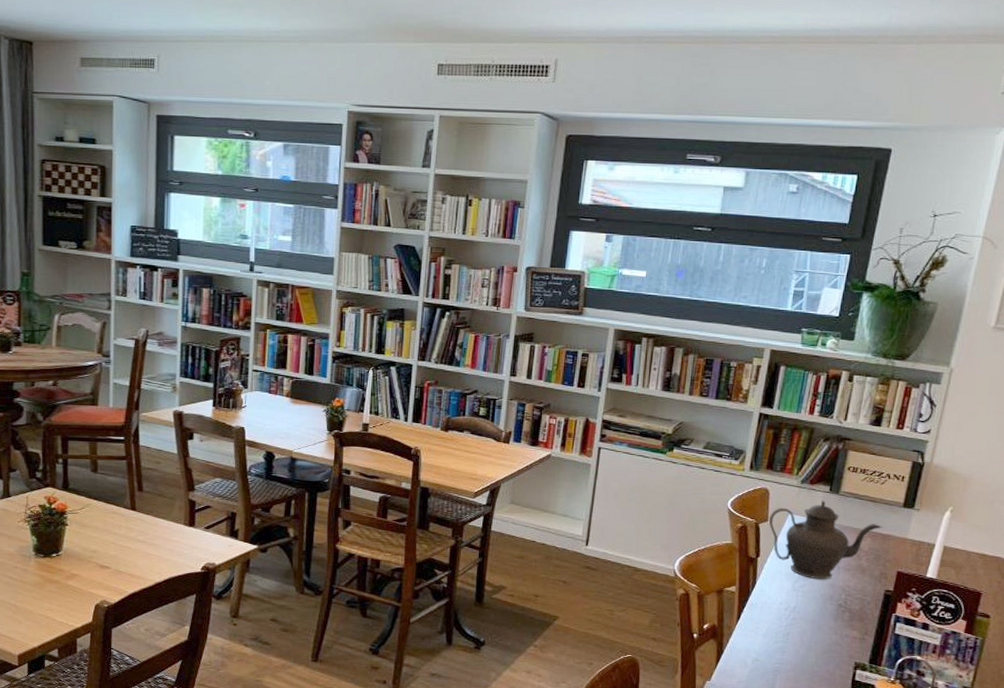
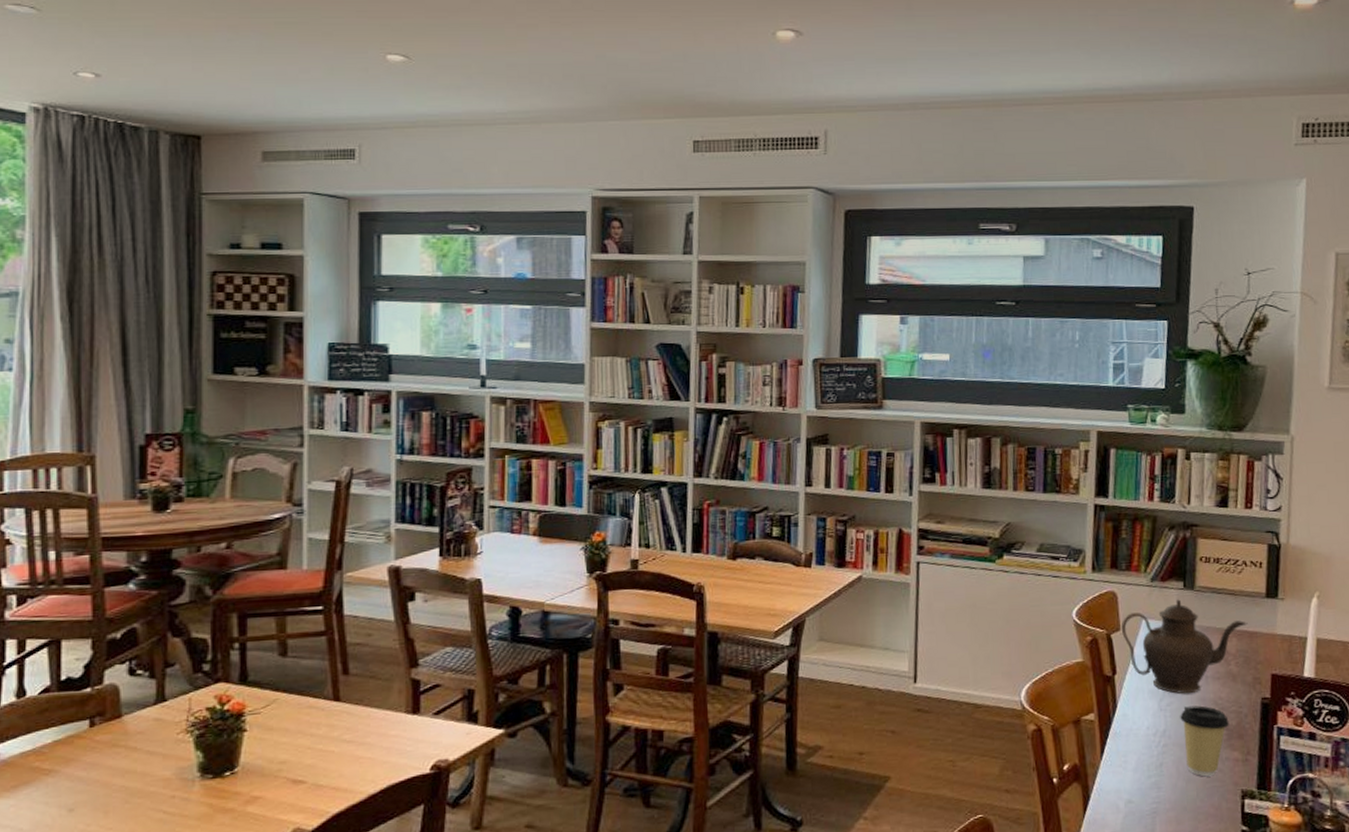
coffee cup: none [810,590,853,648] -> present [1180,705,1229,777]

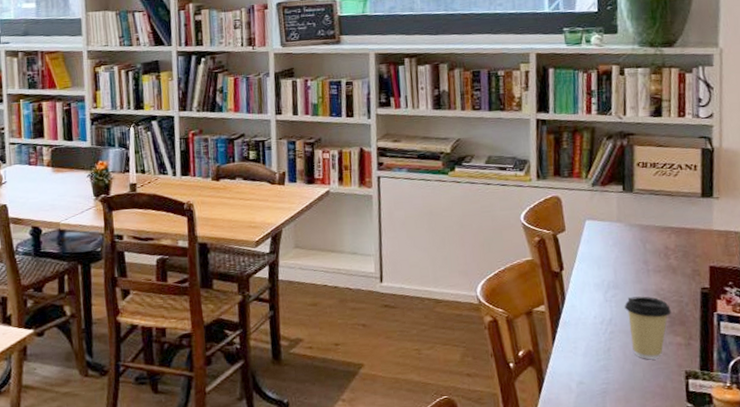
teapot: present [1121,599,1248,694] -> none [566,201,685,287]

